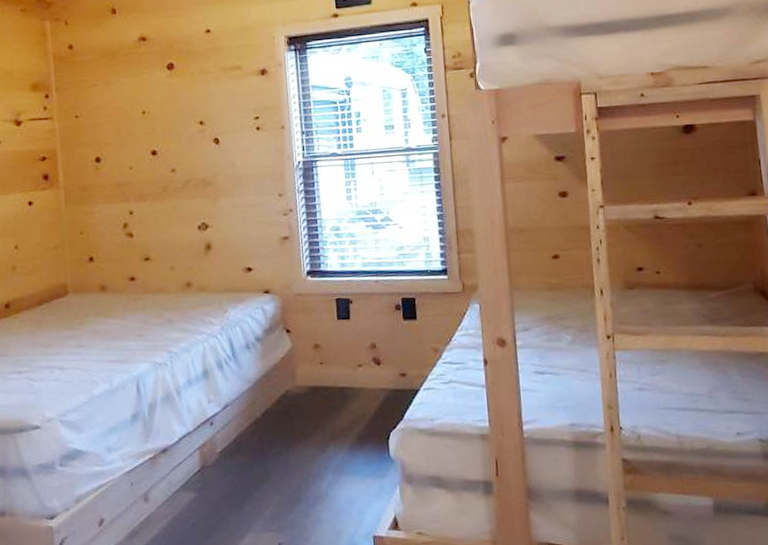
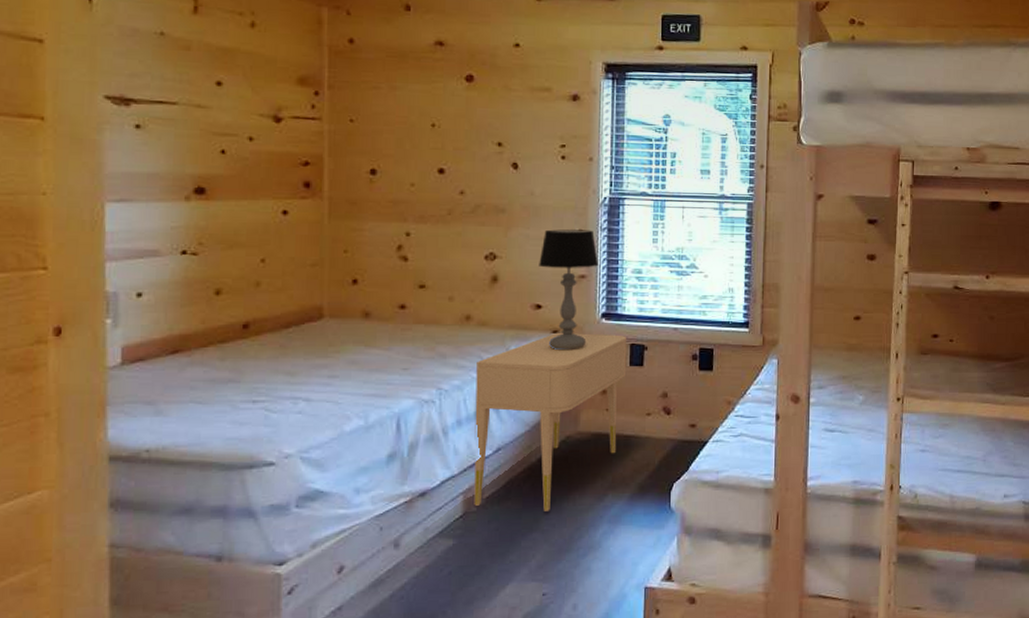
nightstand: none [200,290,335,464] -> present [474,332,627,511]
table lamp: none [245,193,300,310] -> present [539,229,599,351]

